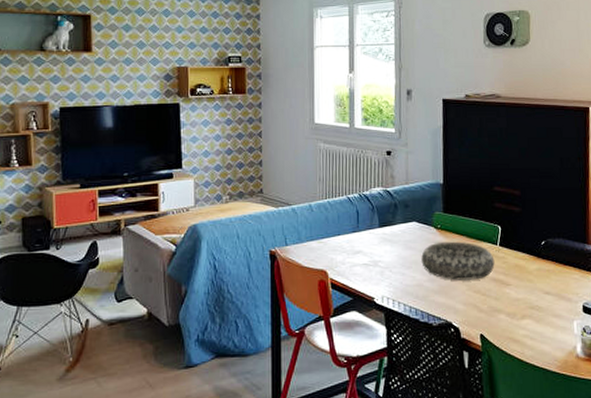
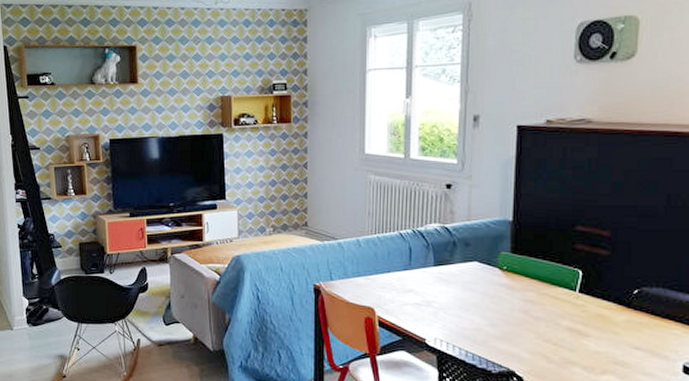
decorative bowl: present [421,241,495,280] -> none [482,284,572,328]

